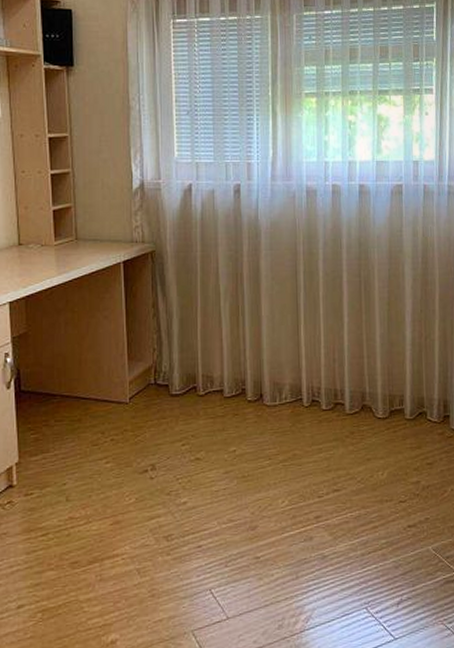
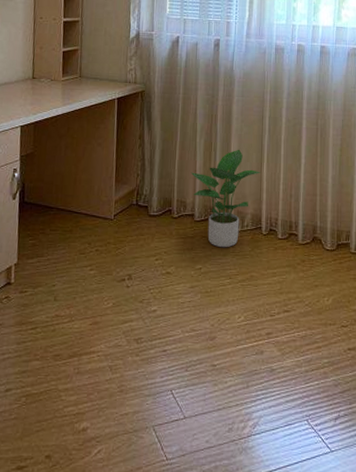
potted plant: none [216,311,298,426] -> present [190,149,261,248]

